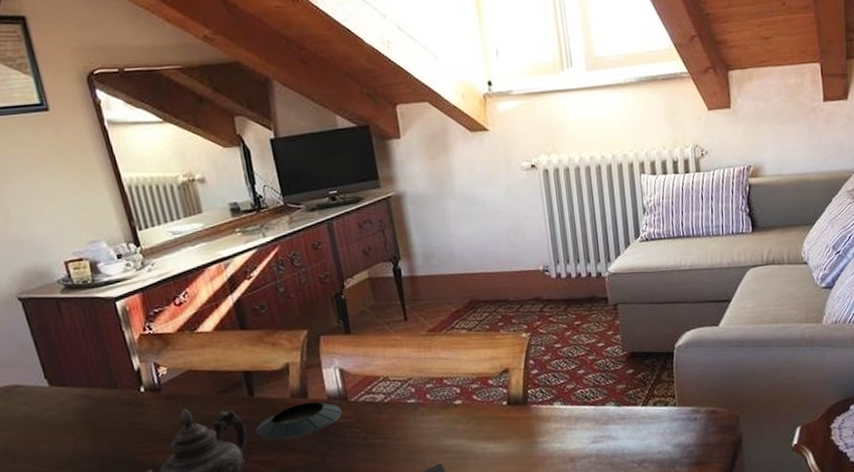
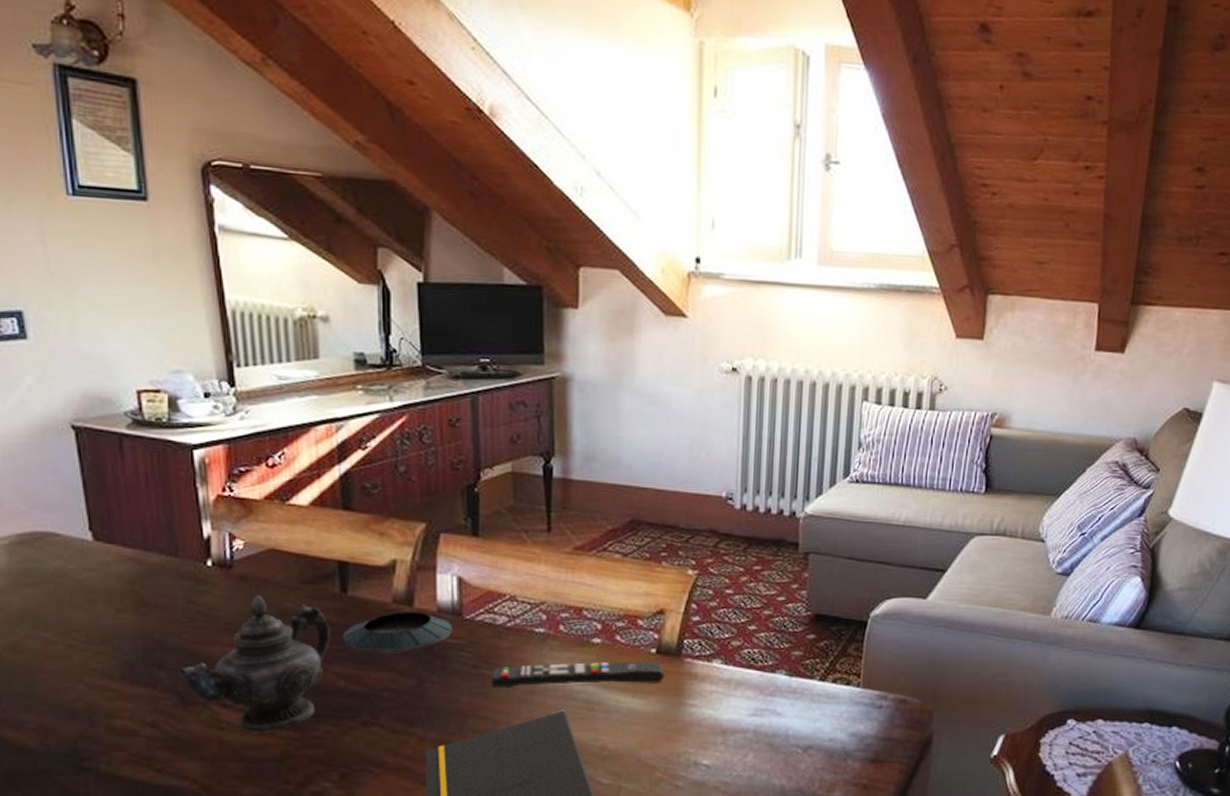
remote control: none [378,411,517,453] -> present [491,660,665,687]

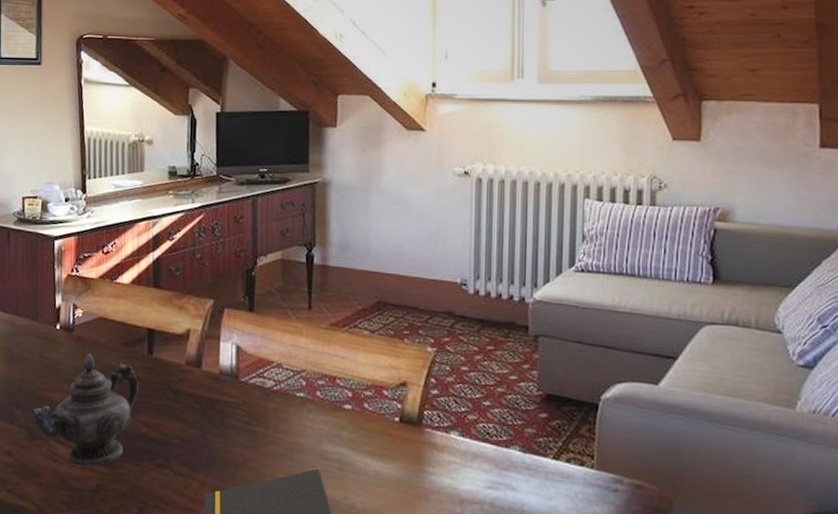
saucer: present [342,611,453,653] -> none [147,372,231,408]
remote control: present [491,660,665,687] -> none [259,425,407,450]

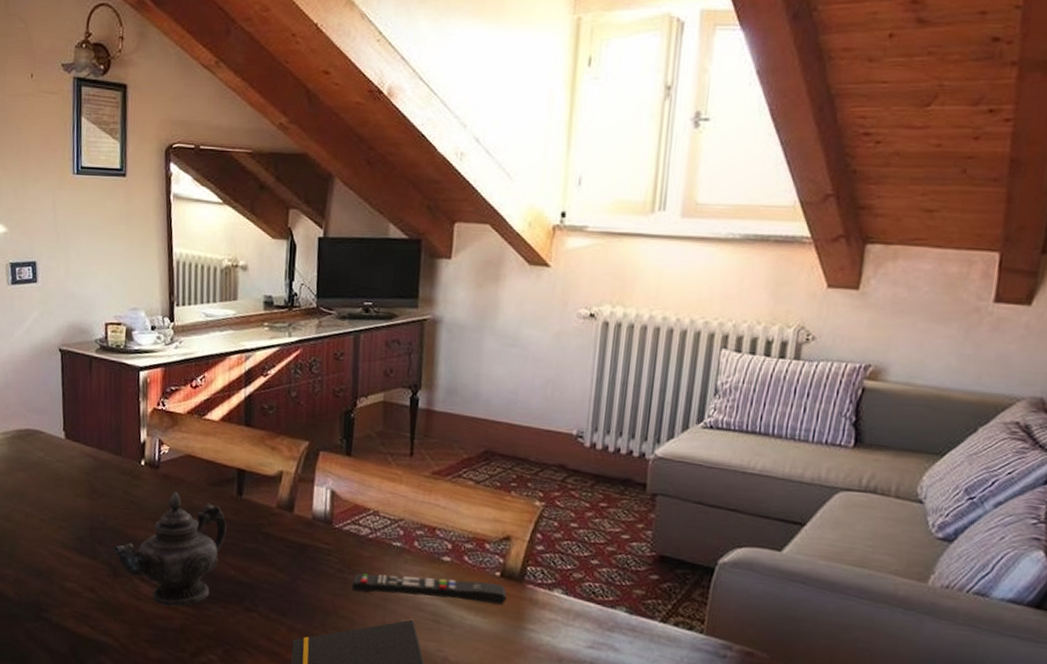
remote control: none [259,425,407,450] -> present [351,573,507,606]

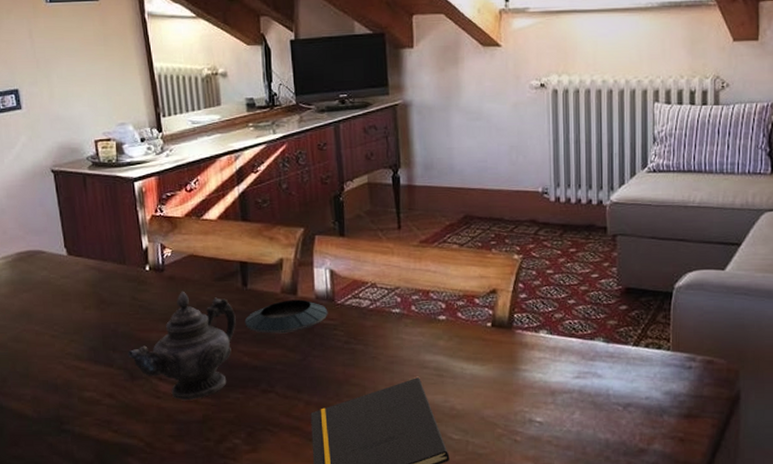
saucer: none [235,516,324,552] -> present [244,299,328,334]
remote control: present [351,573,507,606] -> none [359,333,500,359]

